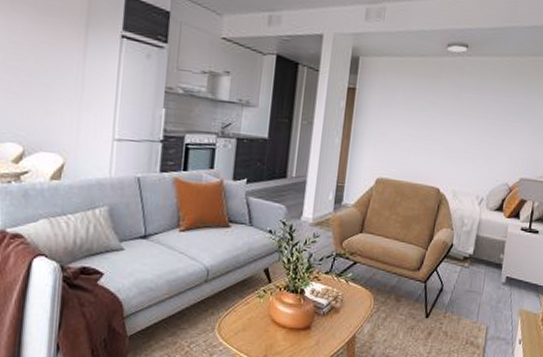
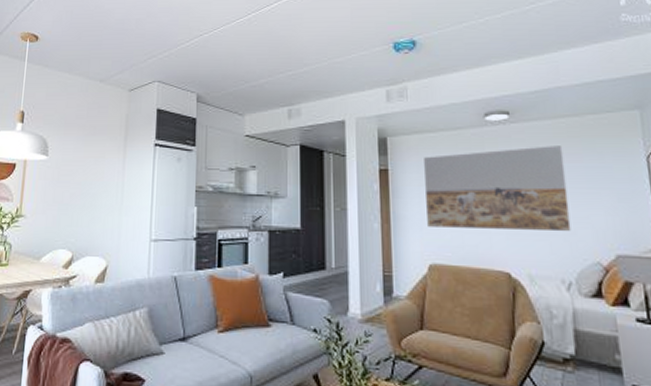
wall art: none [381,79,503,156] -> present [424,146,571,231]

